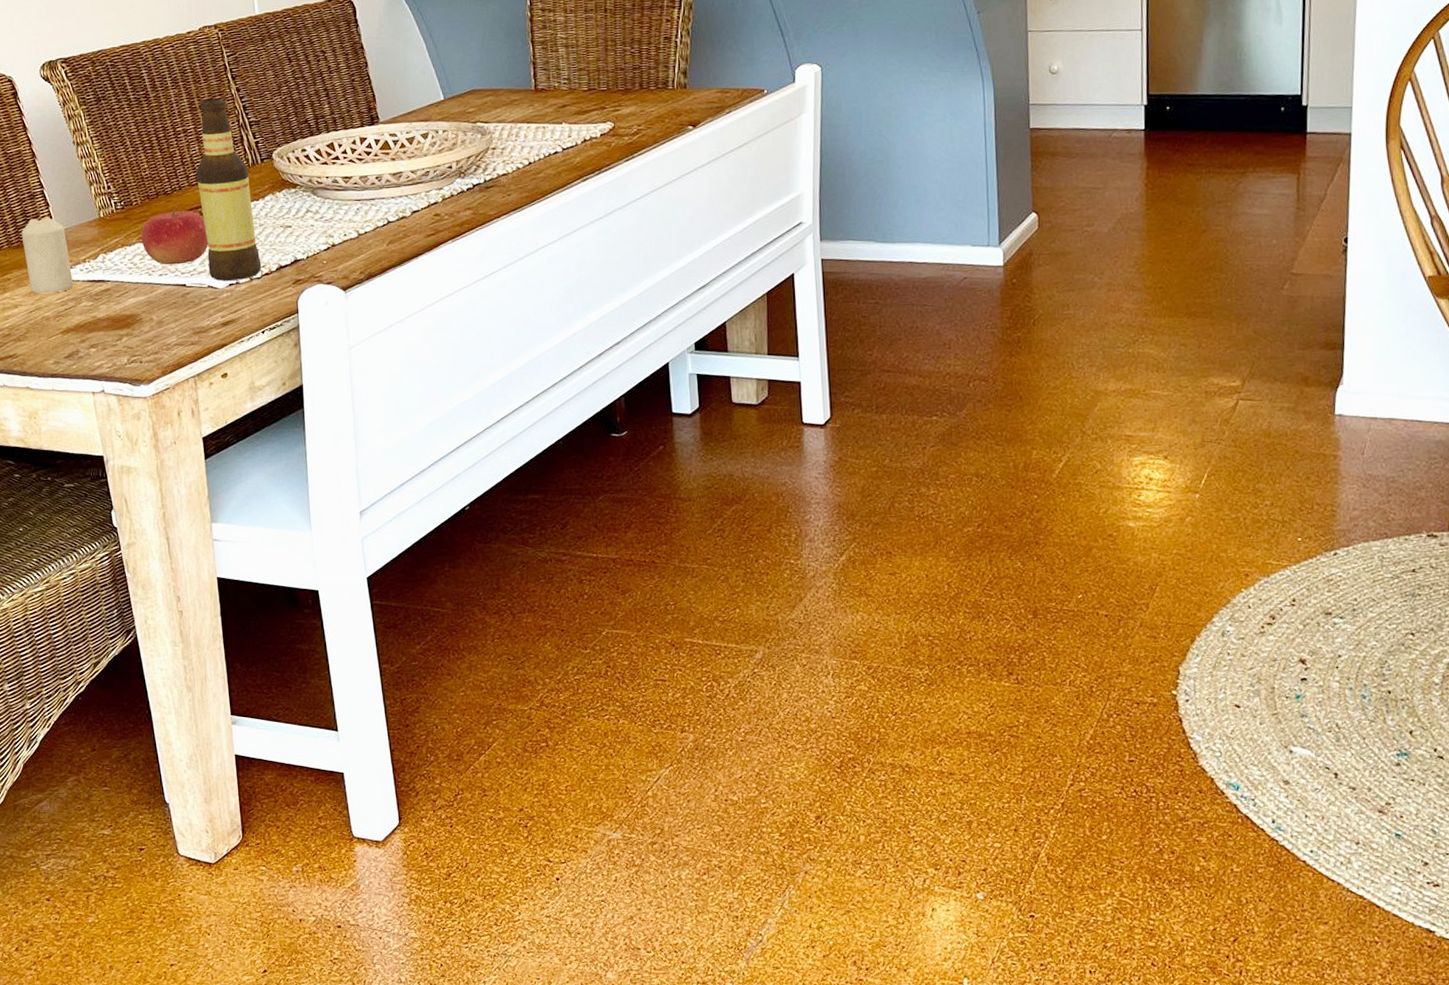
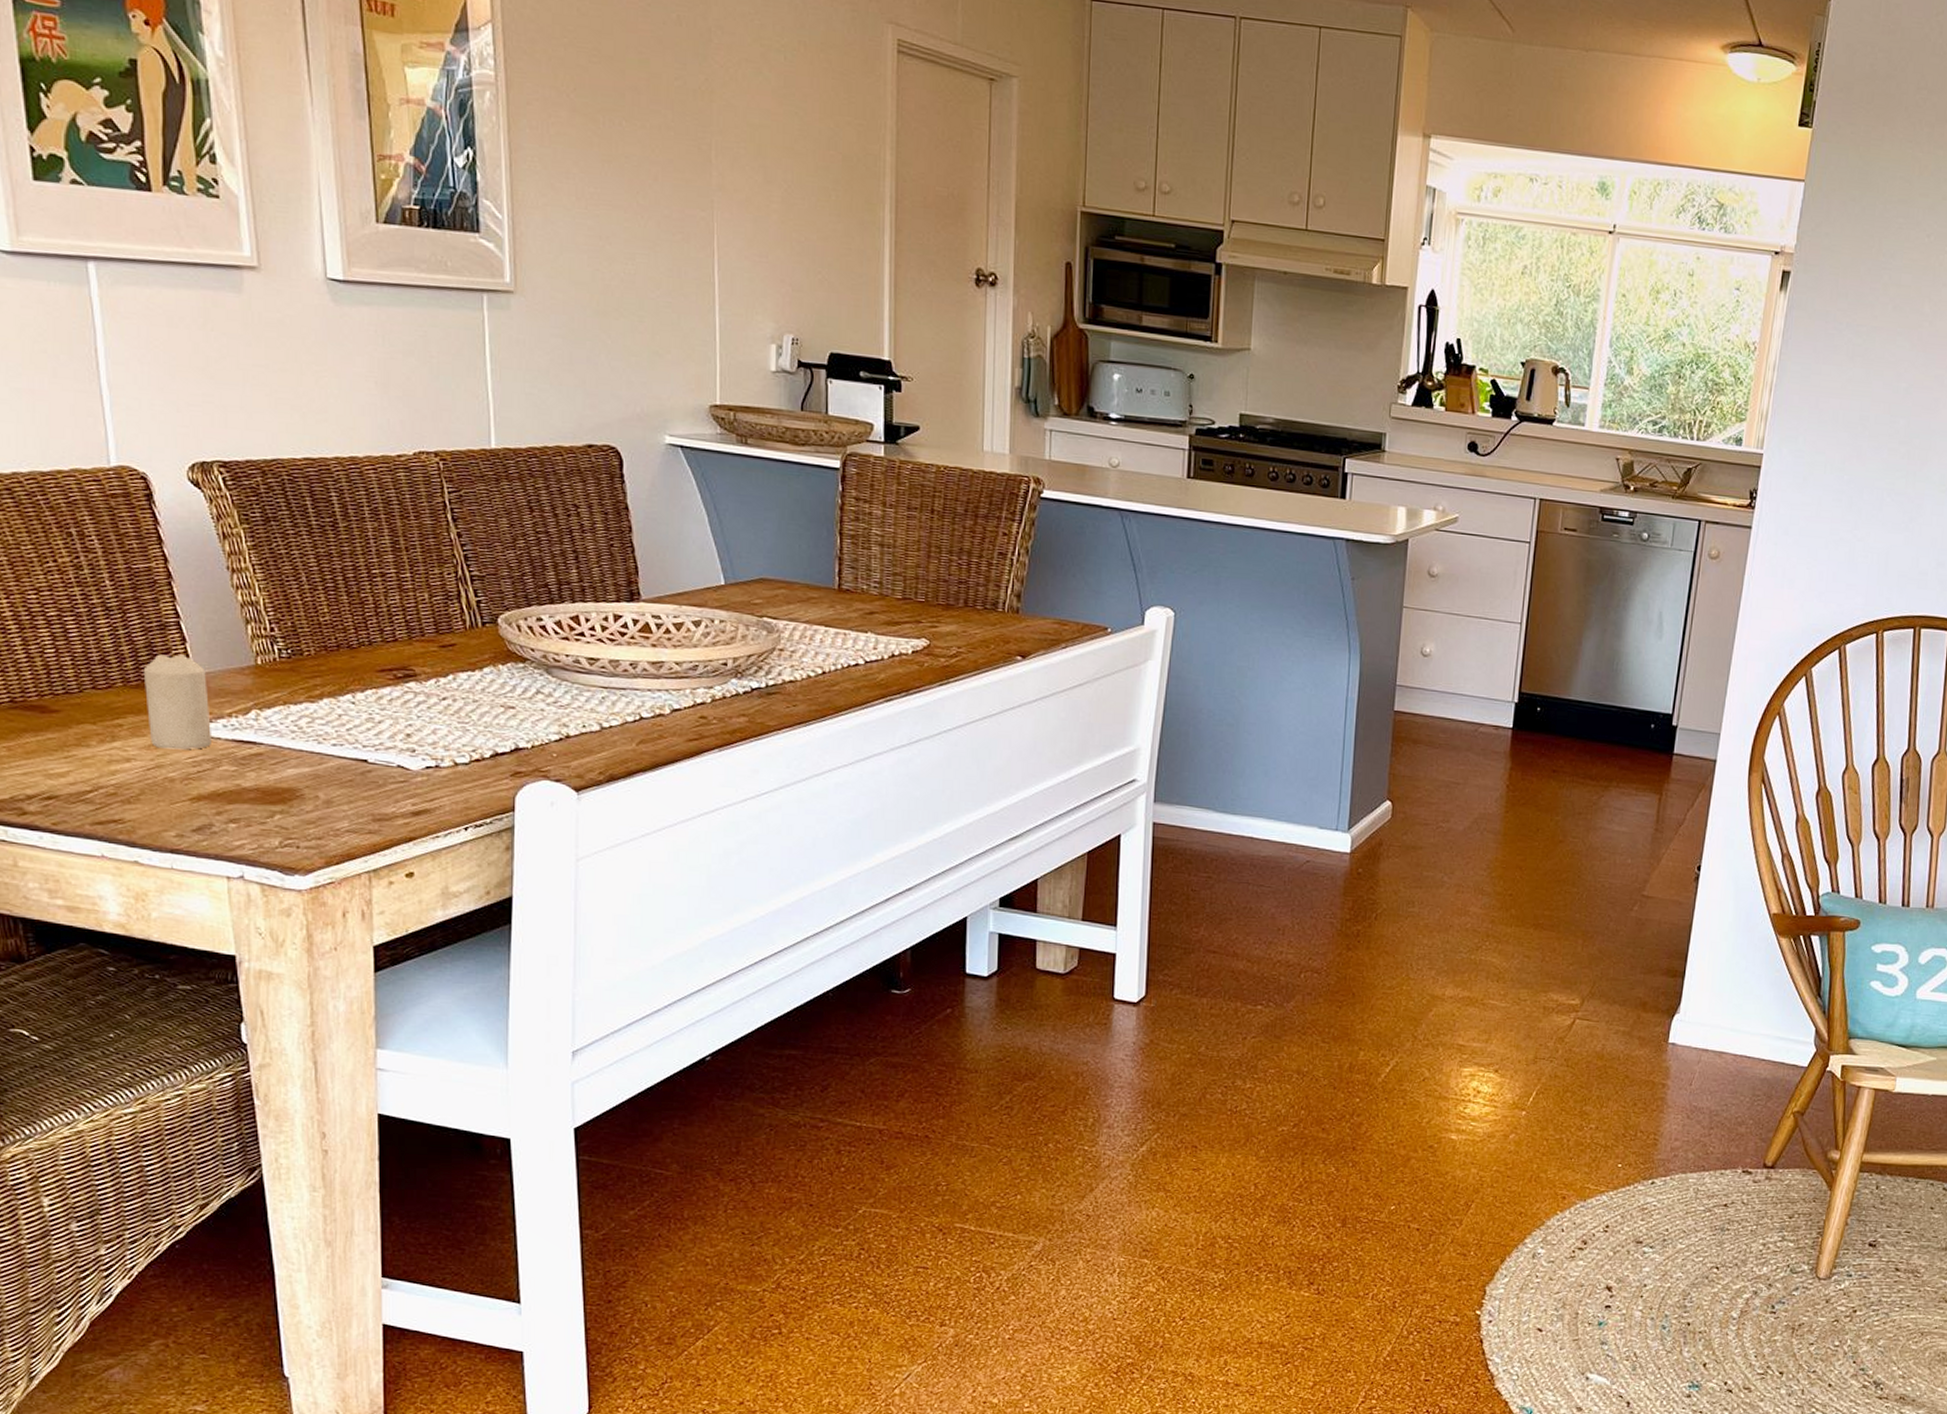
fruit: present [141,206,209,265] -> none [311,663,403,735]
bottle: present [196,98,262,281] -> none [394,539,471,763]

